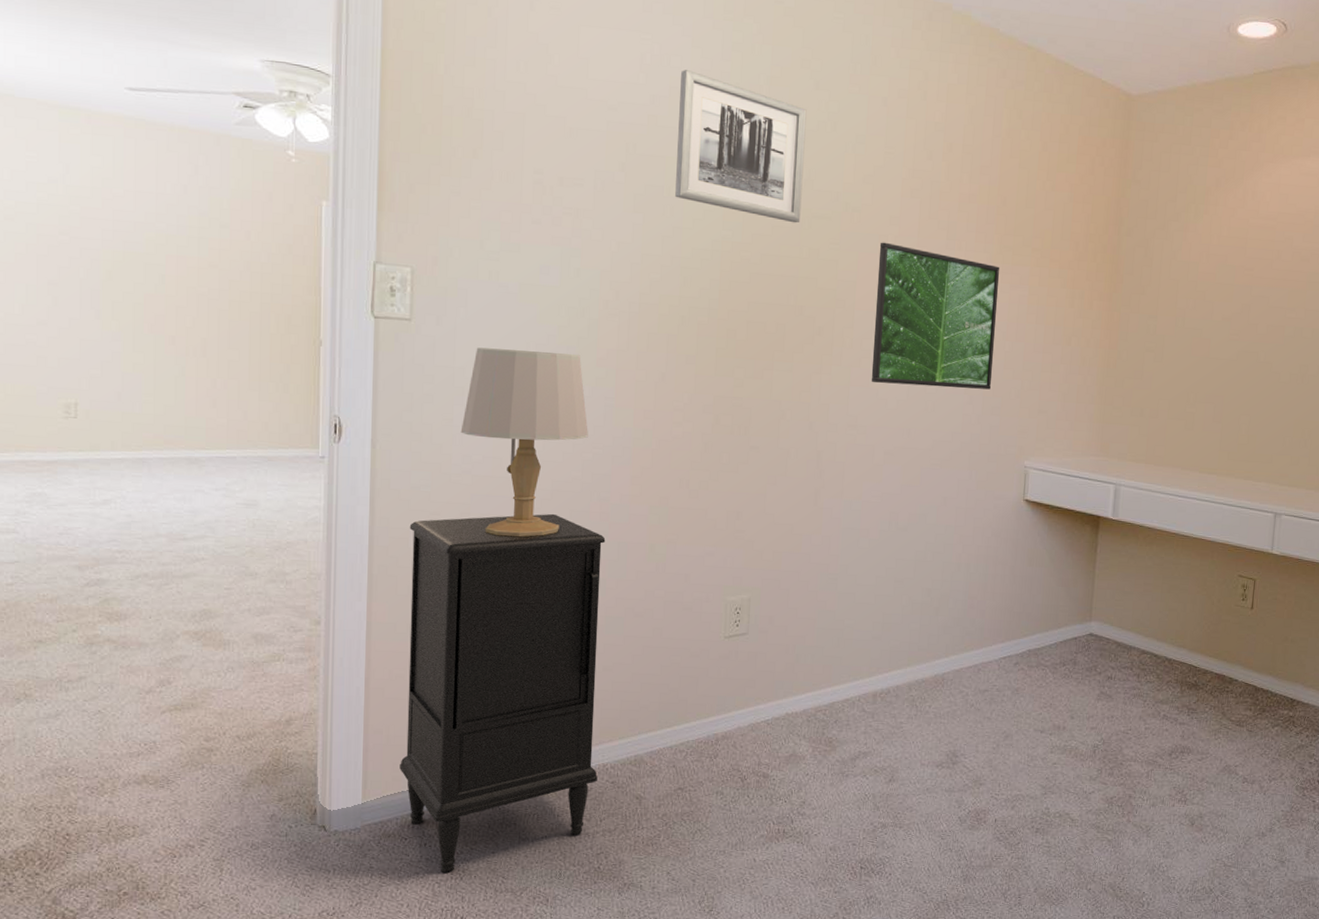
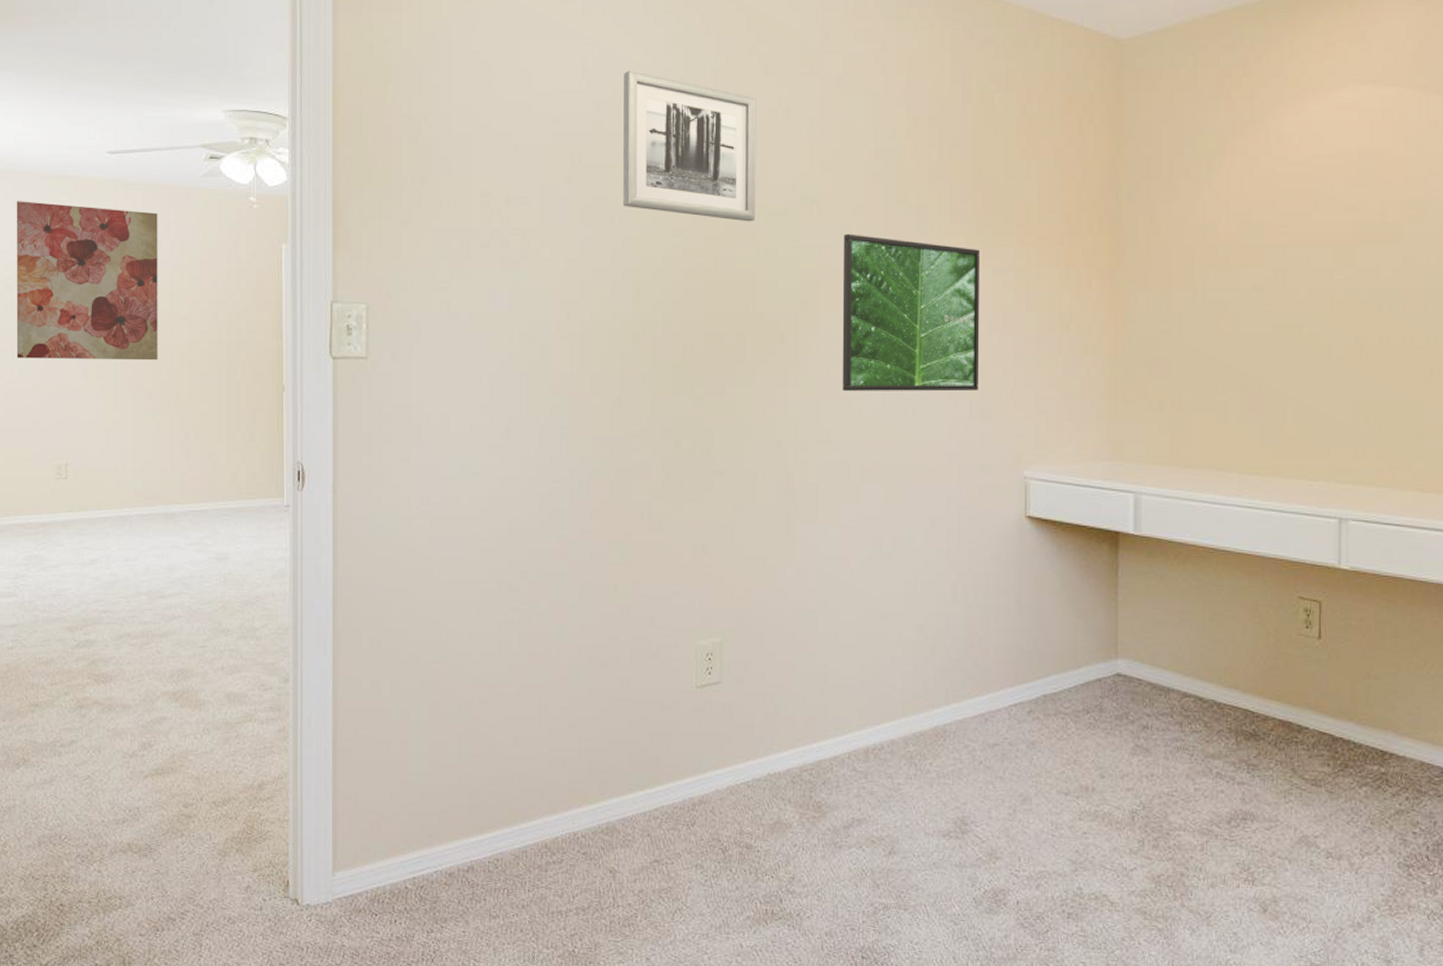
wall art: none [17,128,184,306] -> present [16,201,158,361]
nightstand: present [400,513,606,874] -> none [368,555,568,954]
table lamp: present [460,347,588,537] -> none [418,381,545,582]

